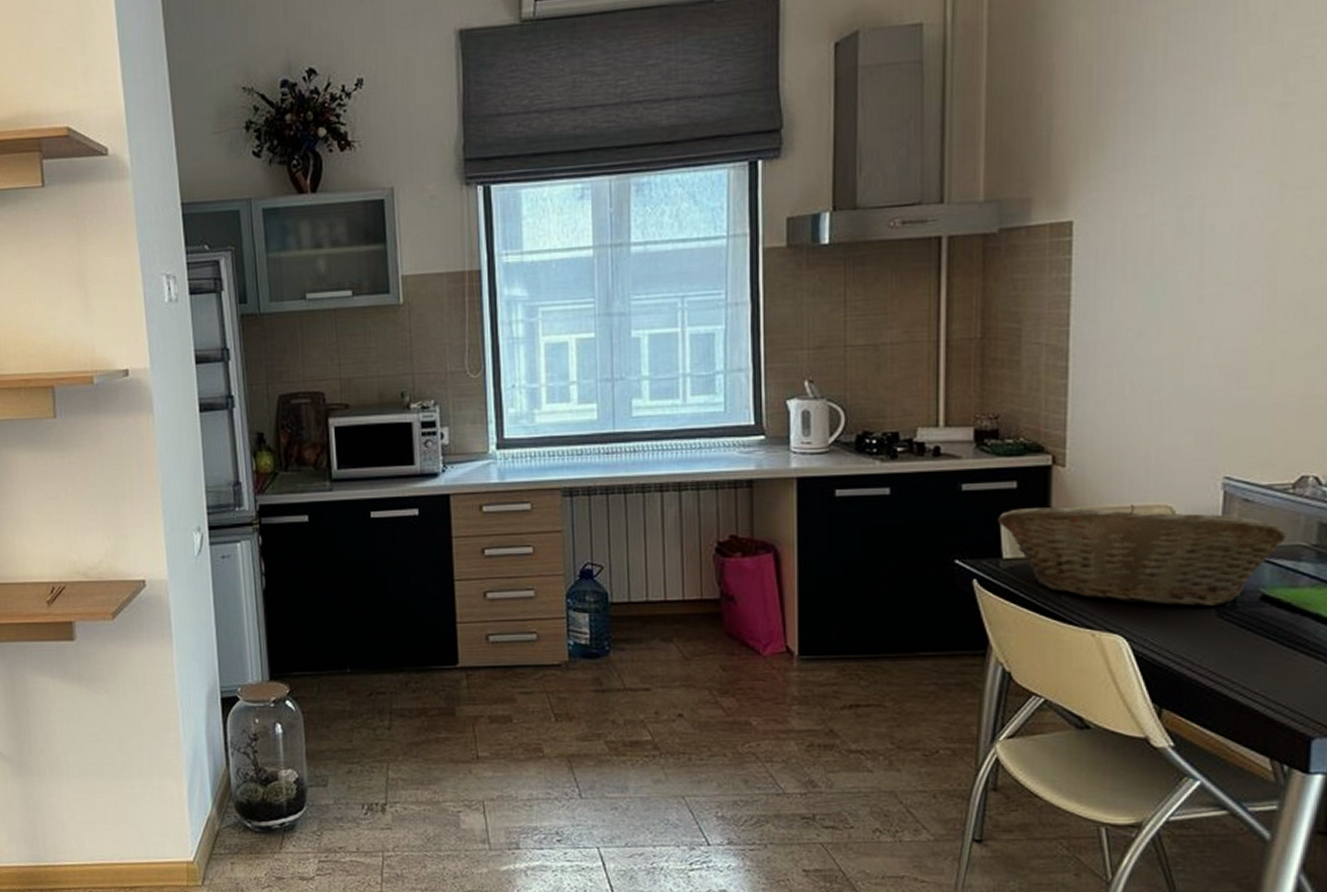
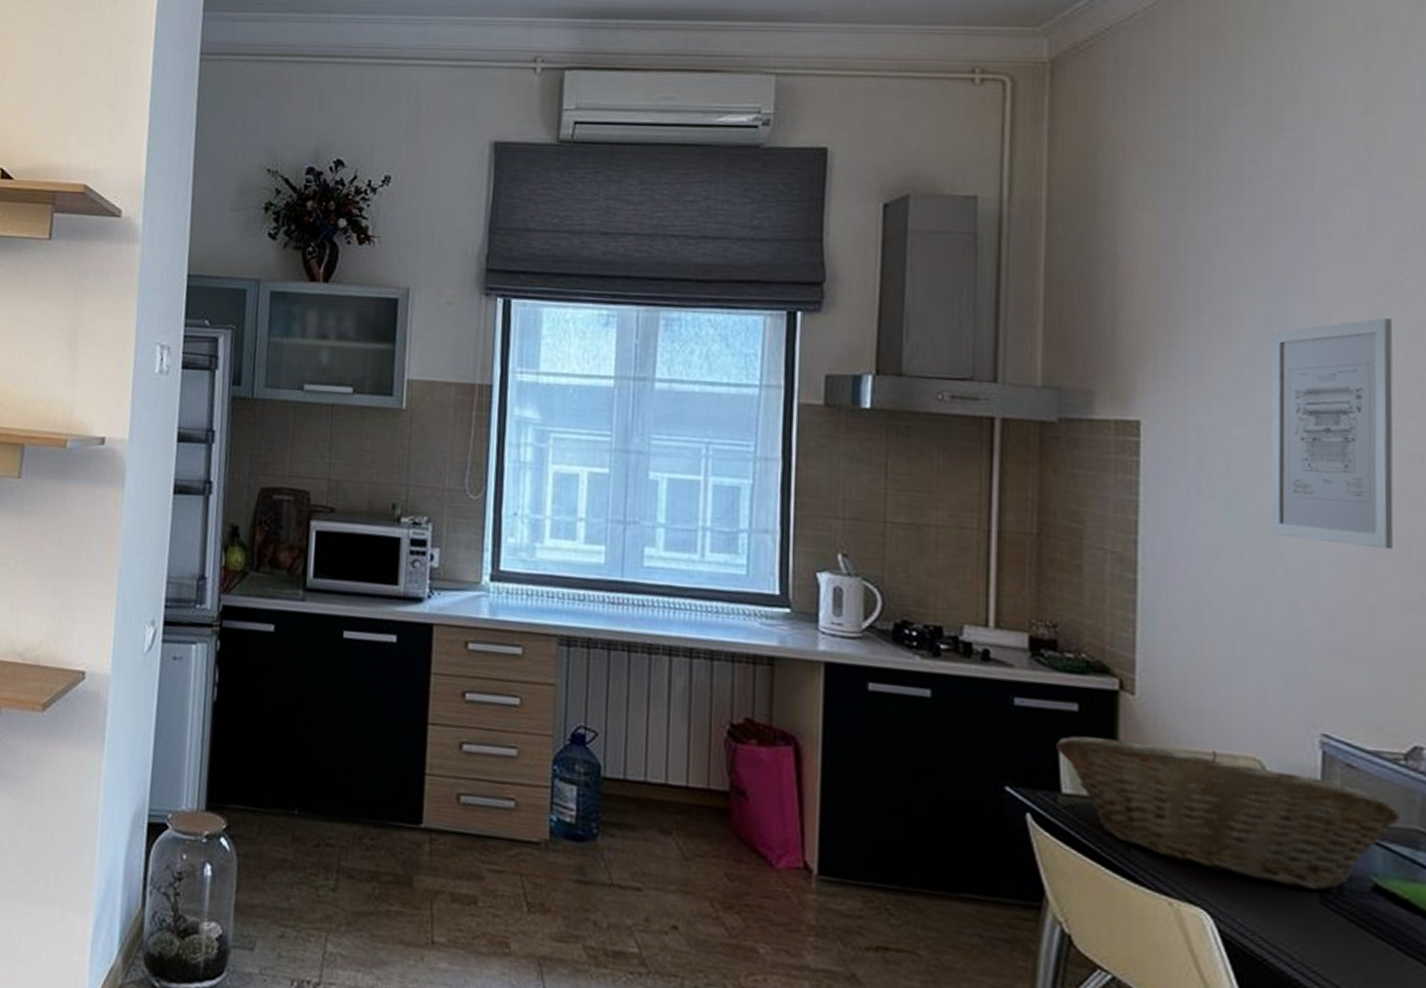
wall art: none [1186,92,1304,310] -> present [1270,318,1394,550]

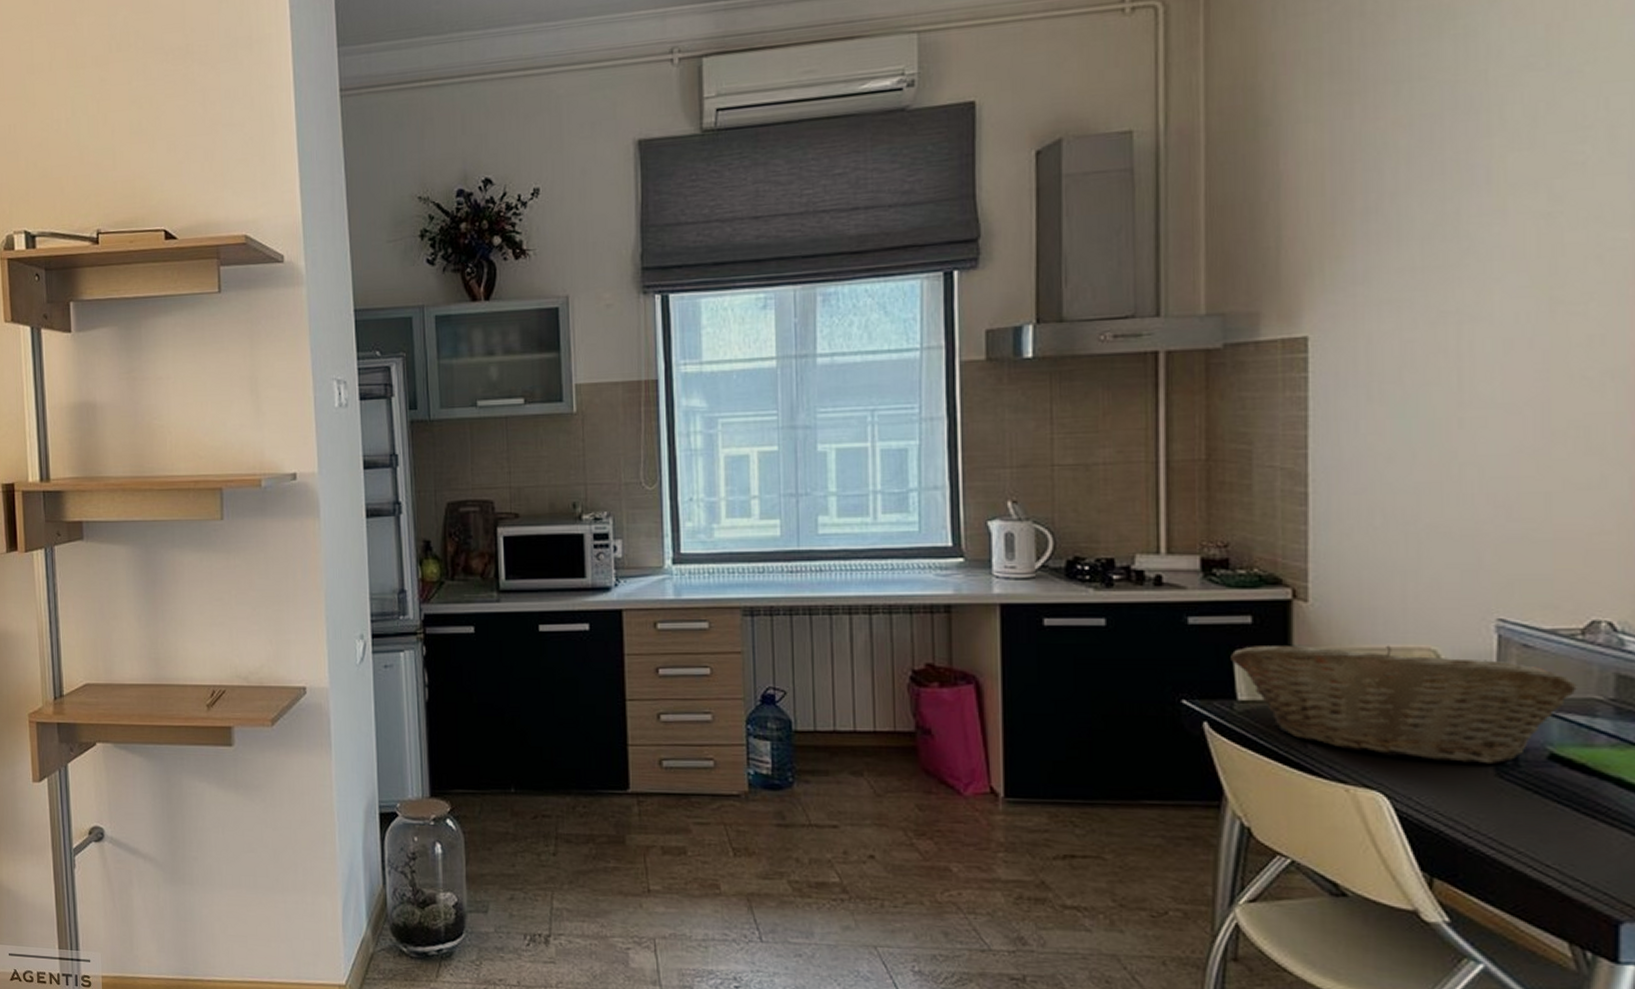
wall art: present [1270,318,1394,550] -> none [1443,201,1573,435]

